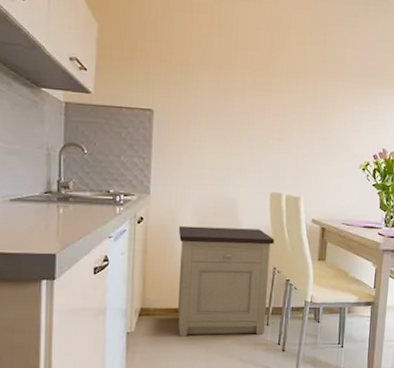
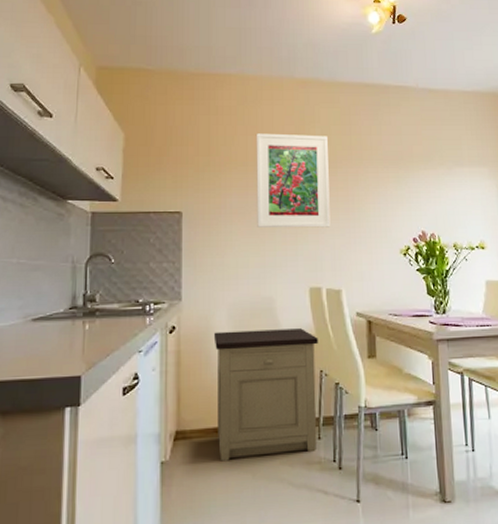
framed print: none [225,36,302,137] -> present [256,133,331,228]

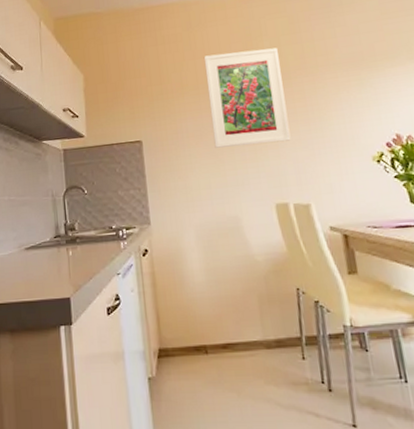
nightstand: present [213,328,319,462] -> none [184,246,302,379]

